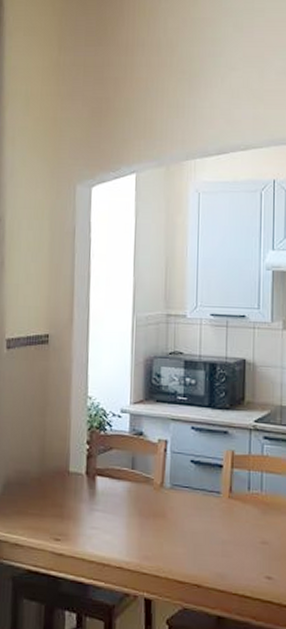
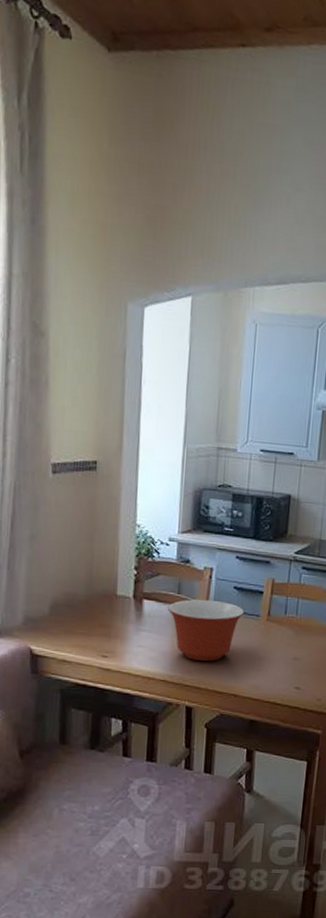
mixing bowl: none [121,475,204,546] -> present [167,599,245,662]

